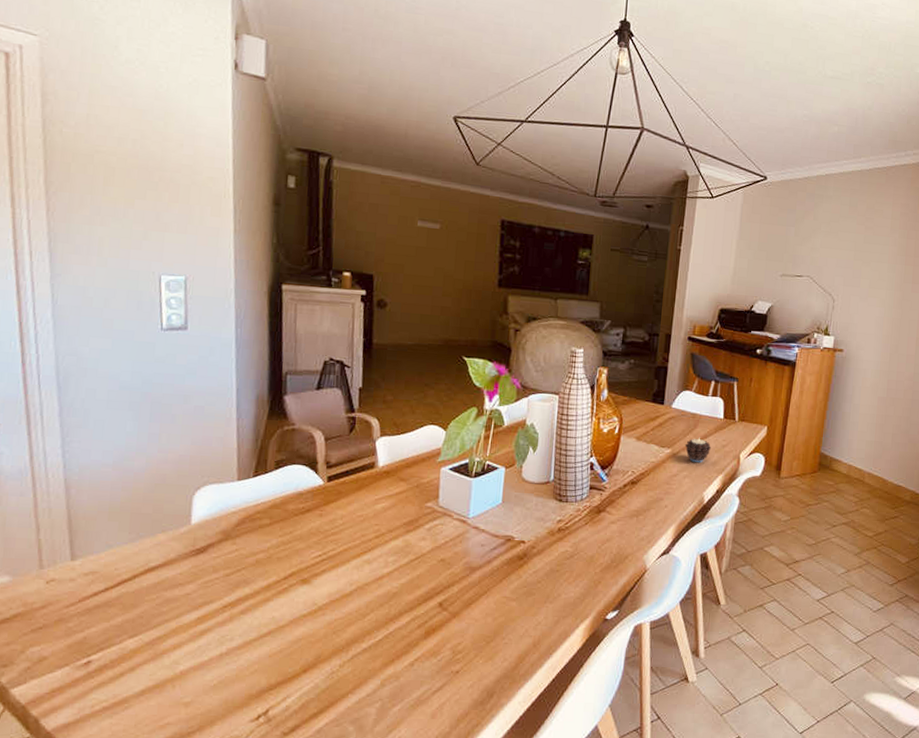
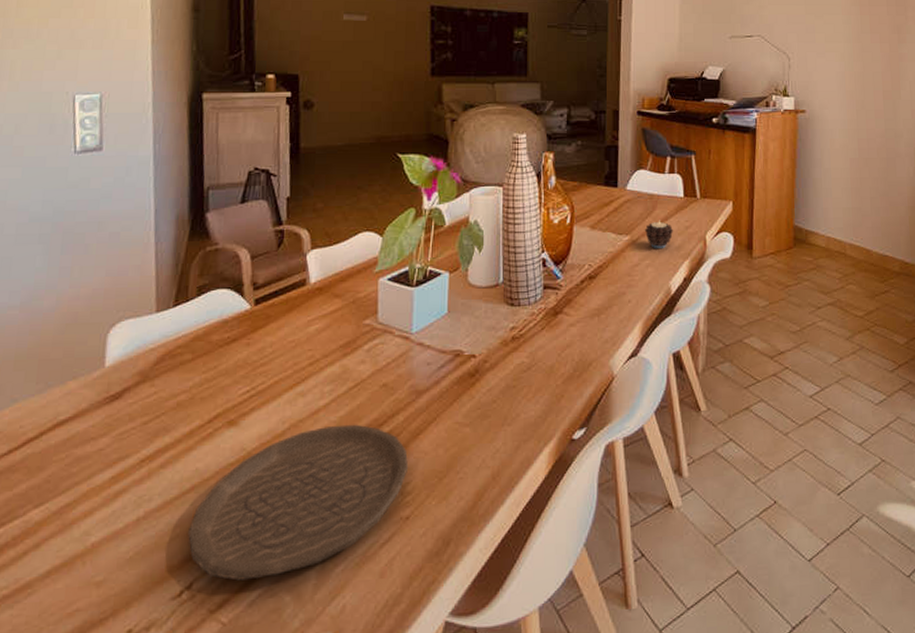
plate: none [265,590,461,711] -> present [188,424,409,581]

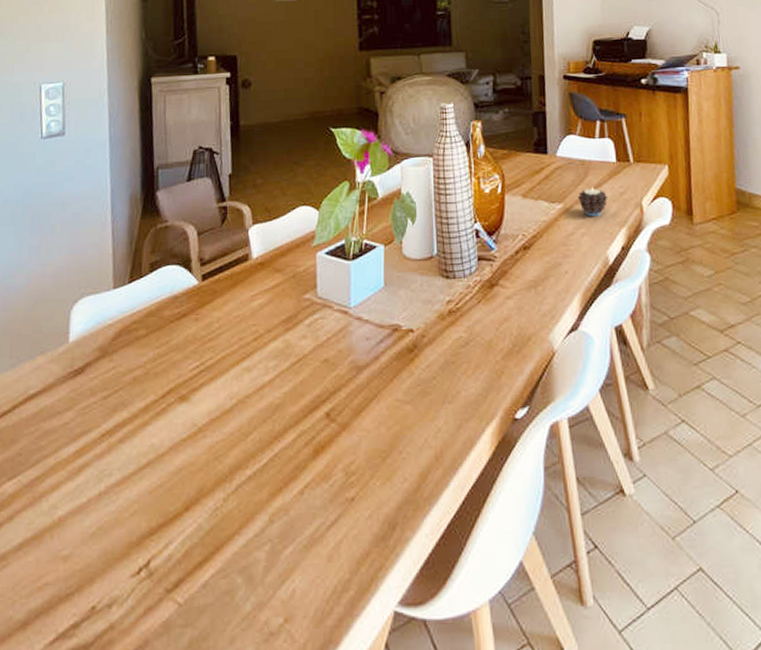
plate: present [188,424,409,581] -> none [145,400,352,560]

